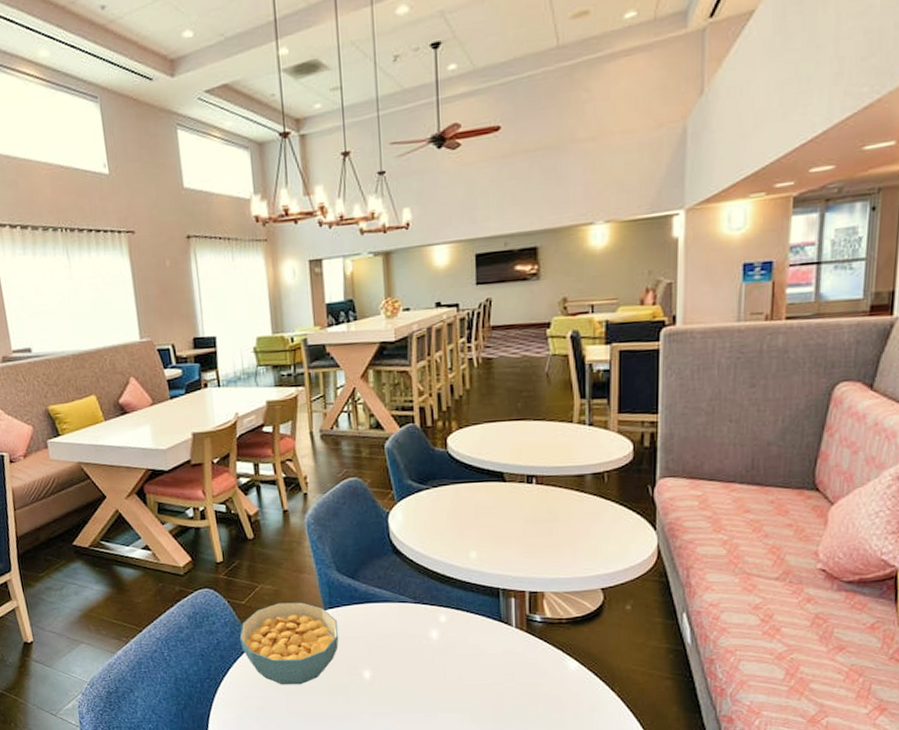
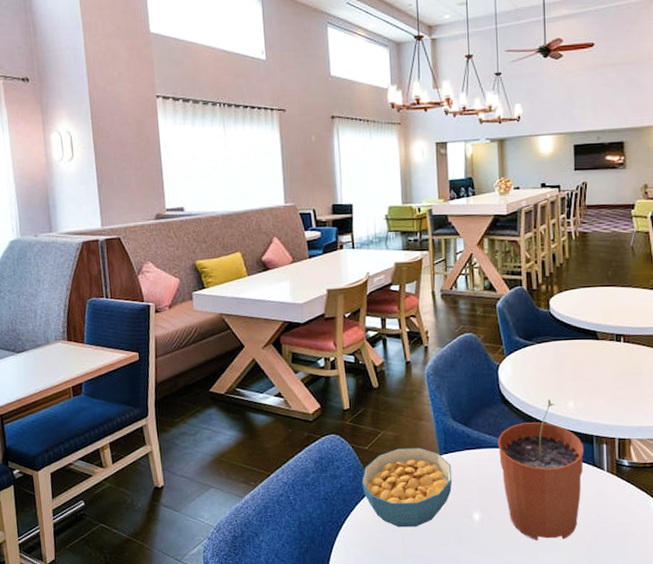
plant pot: none [389,549,489,700] -> present [497,399,585,540]

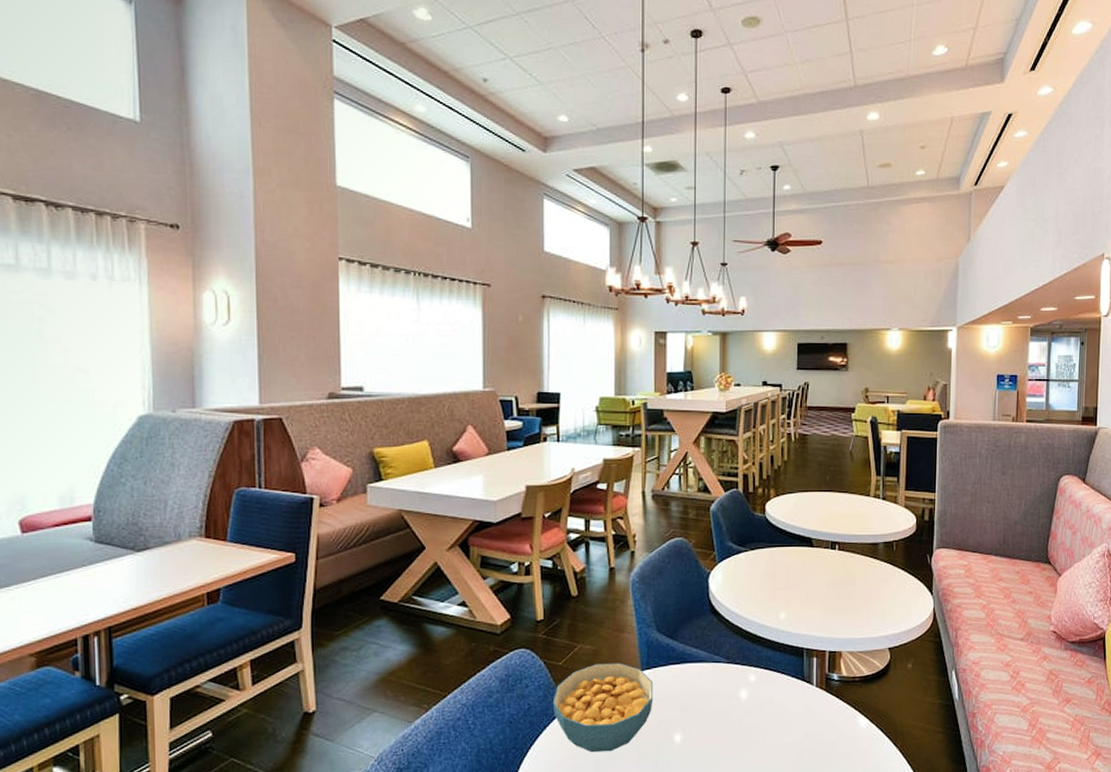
plant pot: present [497,399,585,540] -> none [704,609,794,762]

